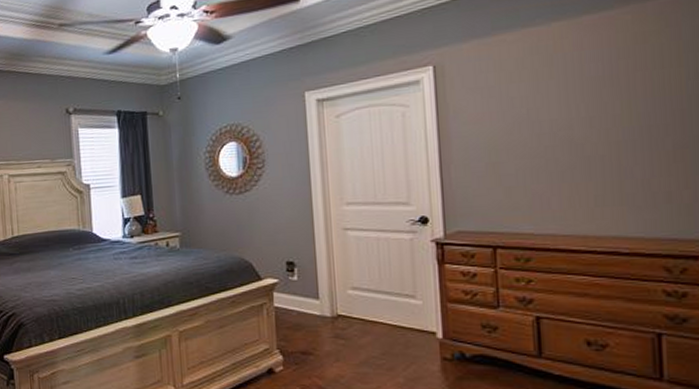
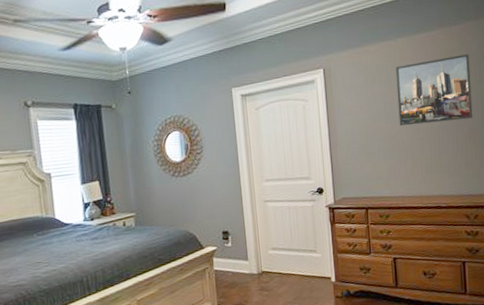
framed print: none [546,39,682,140] -> present [395,54,473,126]

